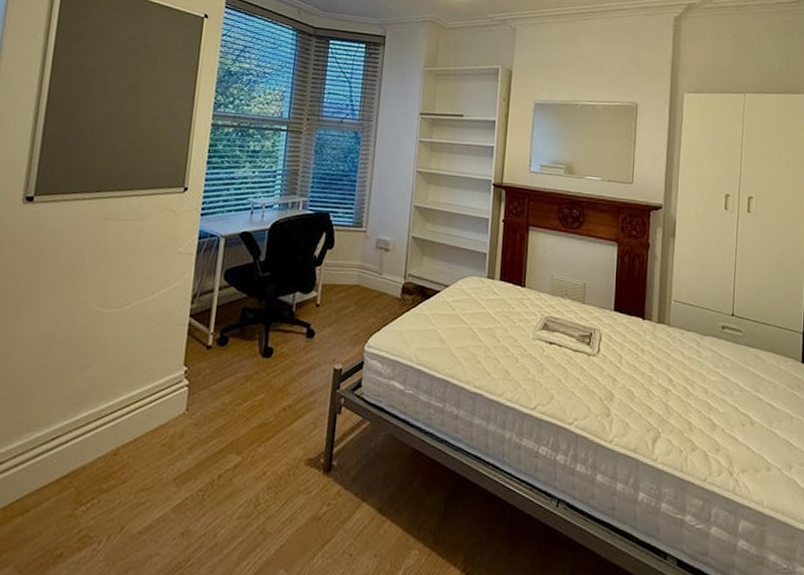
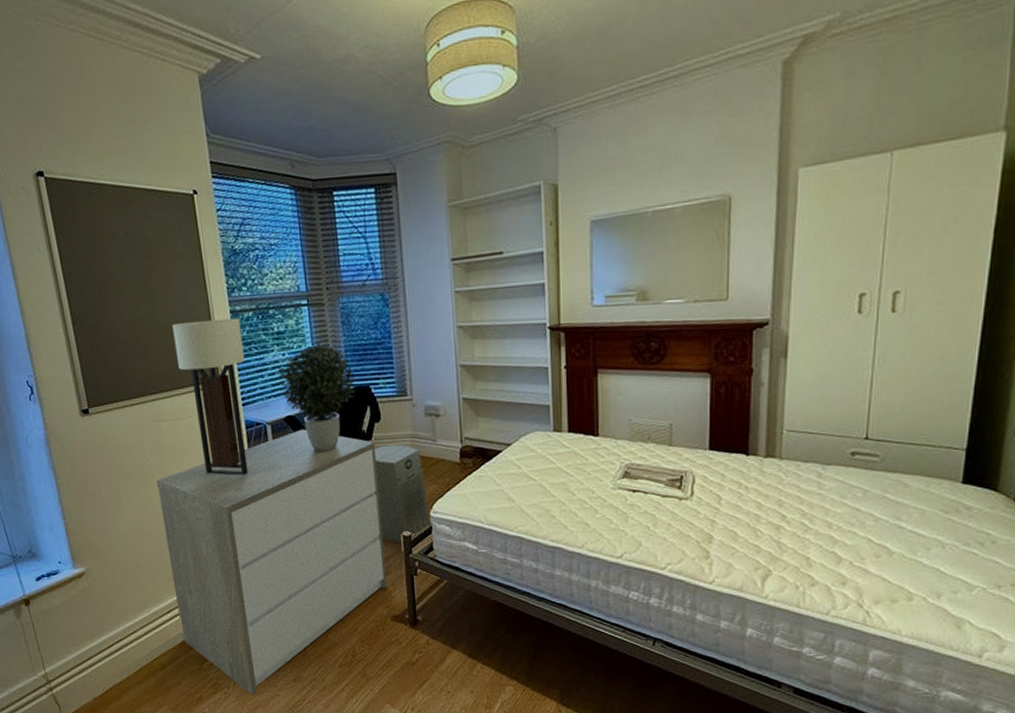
dresser: none [60,246,325,554] -> present [156,429,387,696]
table lamp: none [144,127,220,287] -> present [172,318,248,476]
potted plant: none [242,167,318,273] -> present [277,343,355,453]
air purifier: none [312,273,365,378] -> present [375,444,432,545]

